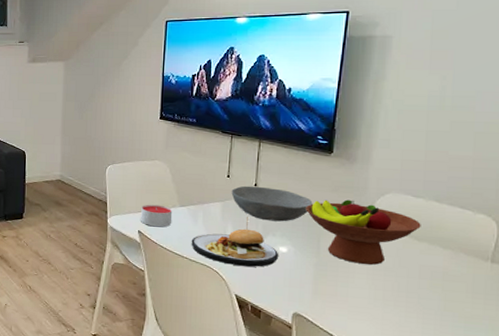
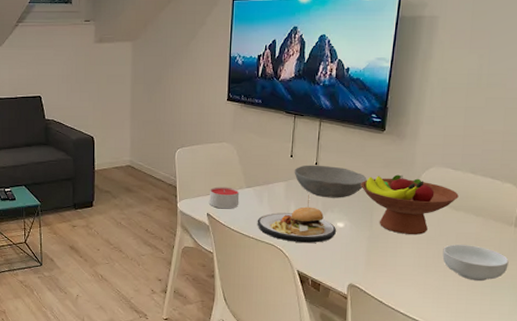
cereal bowl: none [403,278,485,320] -> present [442,244,509,281]

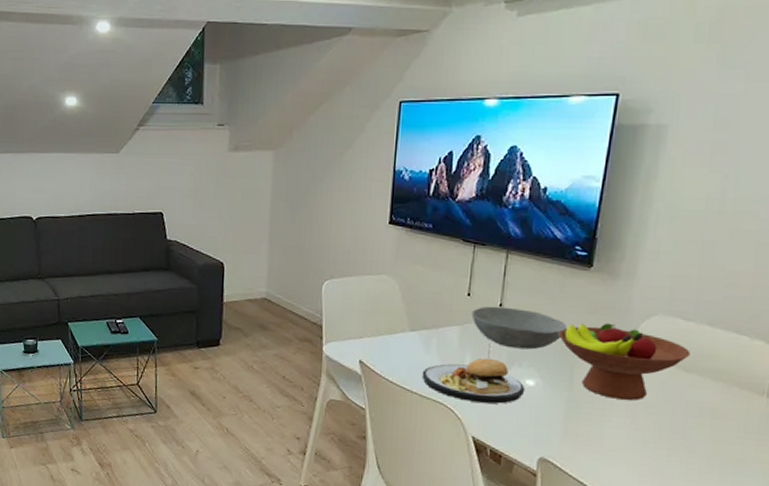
candle: present [209,186,240,209] -> none [363,328,401,357]
cereal bowl: present [442,244,509,281] -> none [666,415,758,465]

